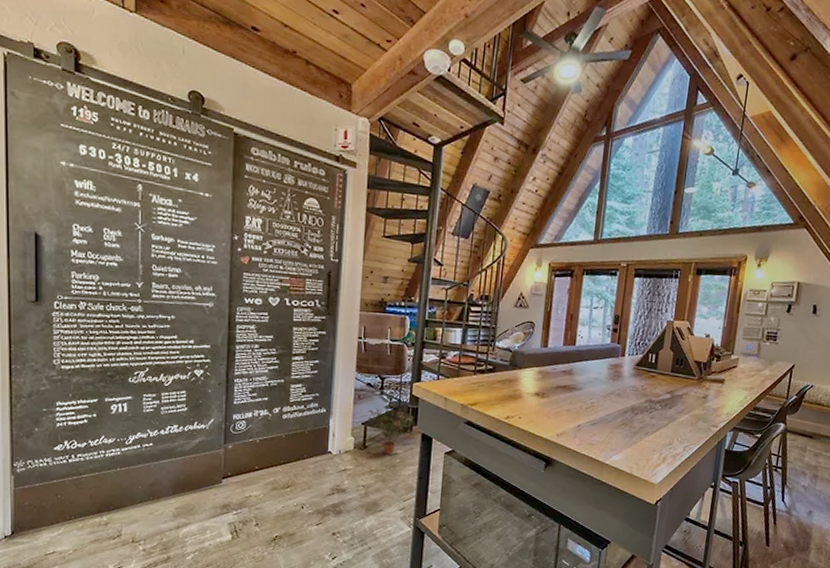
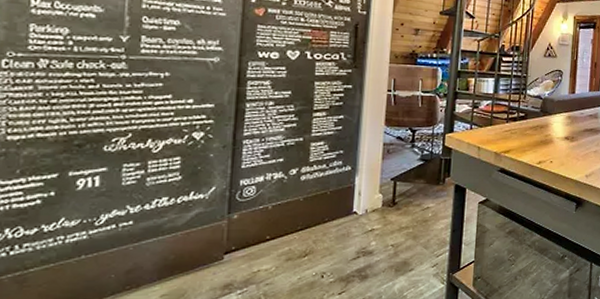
potted plant: present [368,402,414,455] -> none [398,154,447,210]

